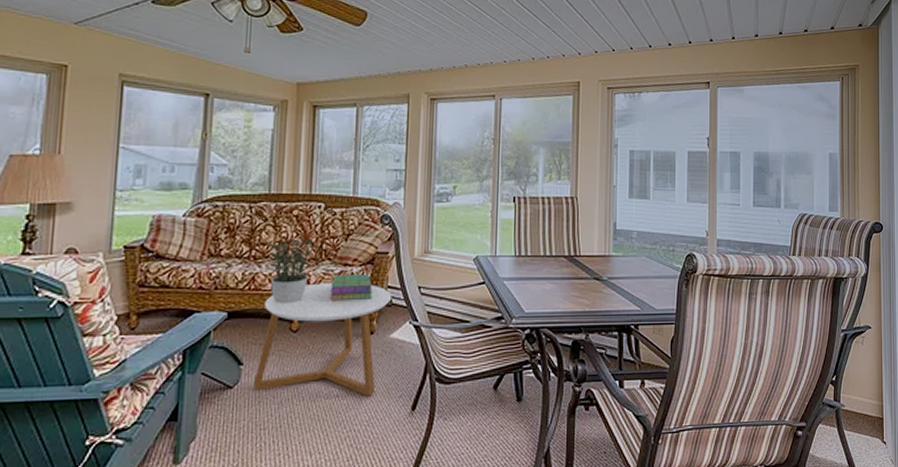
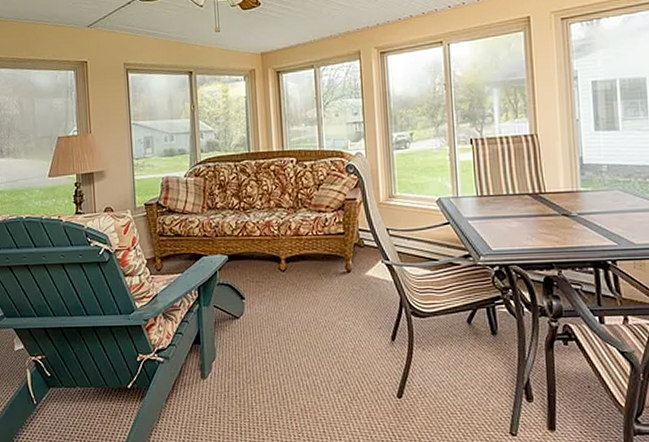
coffee table: present [254,283,392,396] -> none [255,228,364,327]
potted plant: present [267,235,318,304] -> none [252,187,295,247]
stack of books: present [330,274,373,301] -> none [309,218,346,244]

